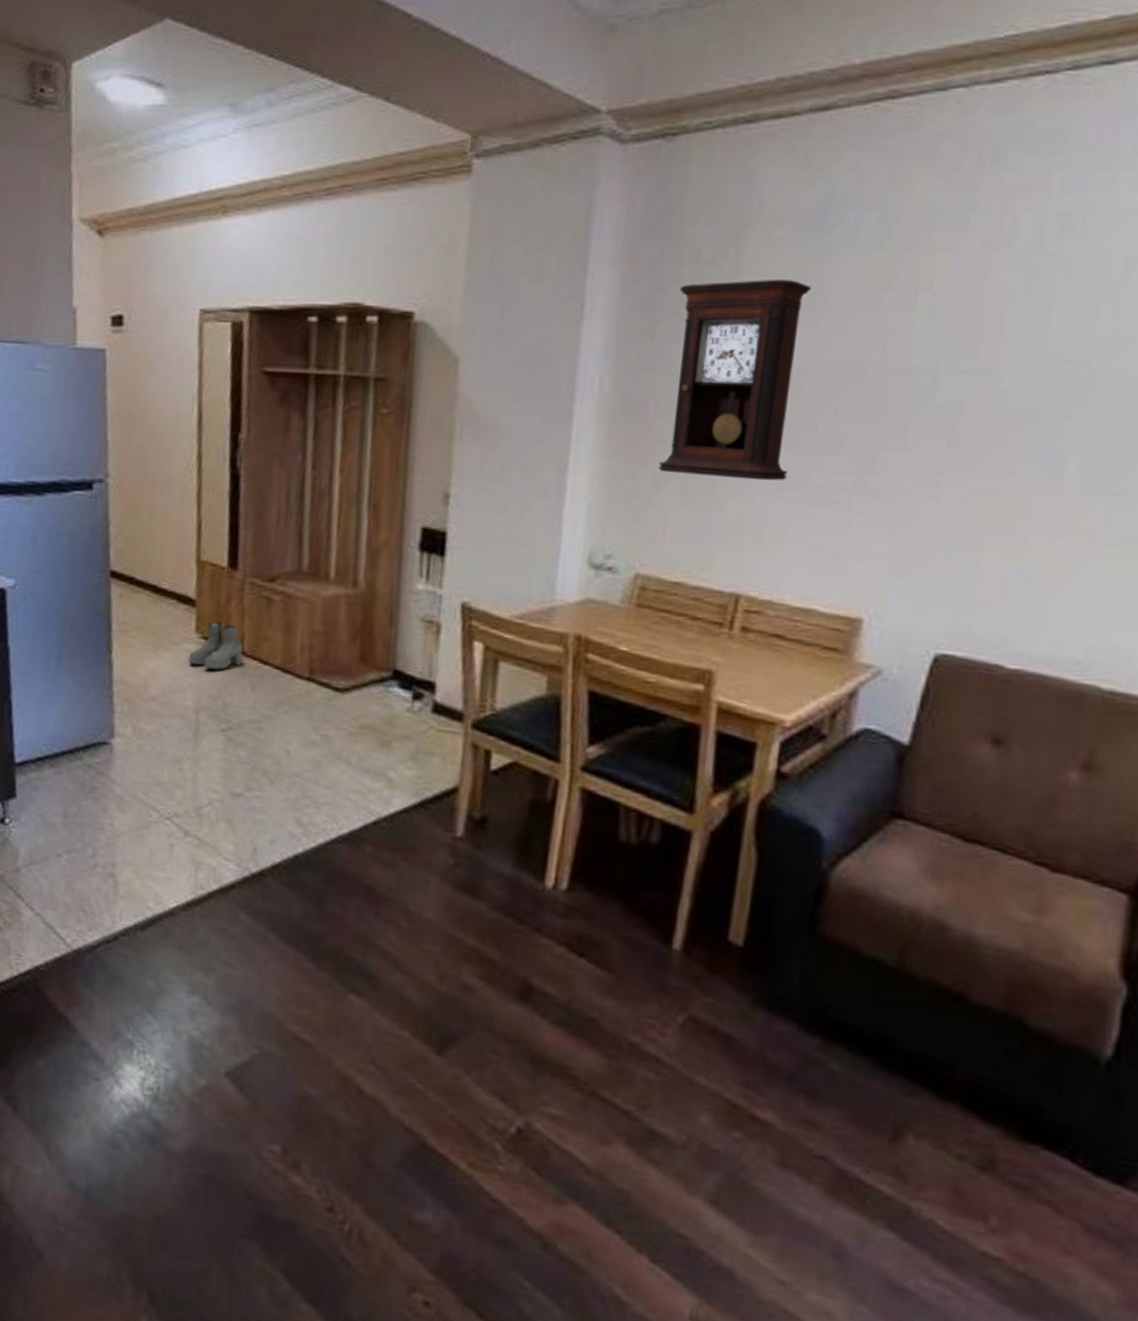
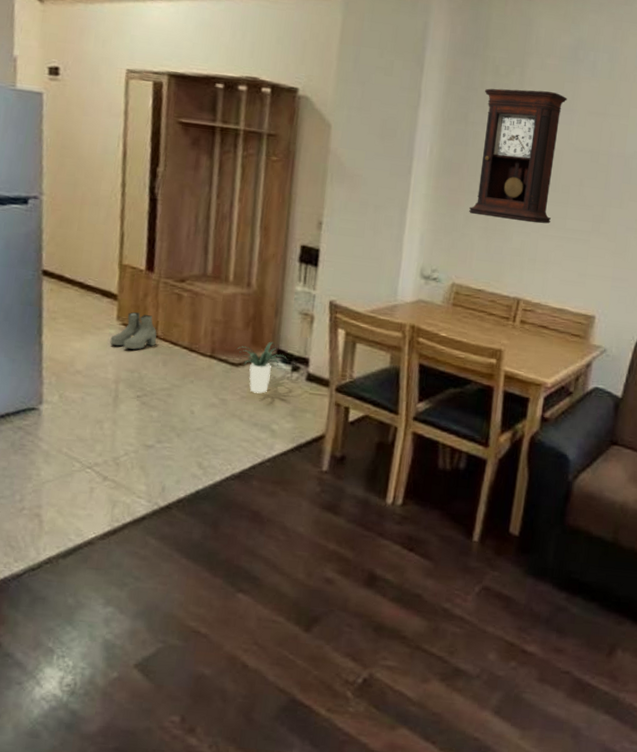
potted plant: none [339,659,409,730] -> present [235,341,289,394]

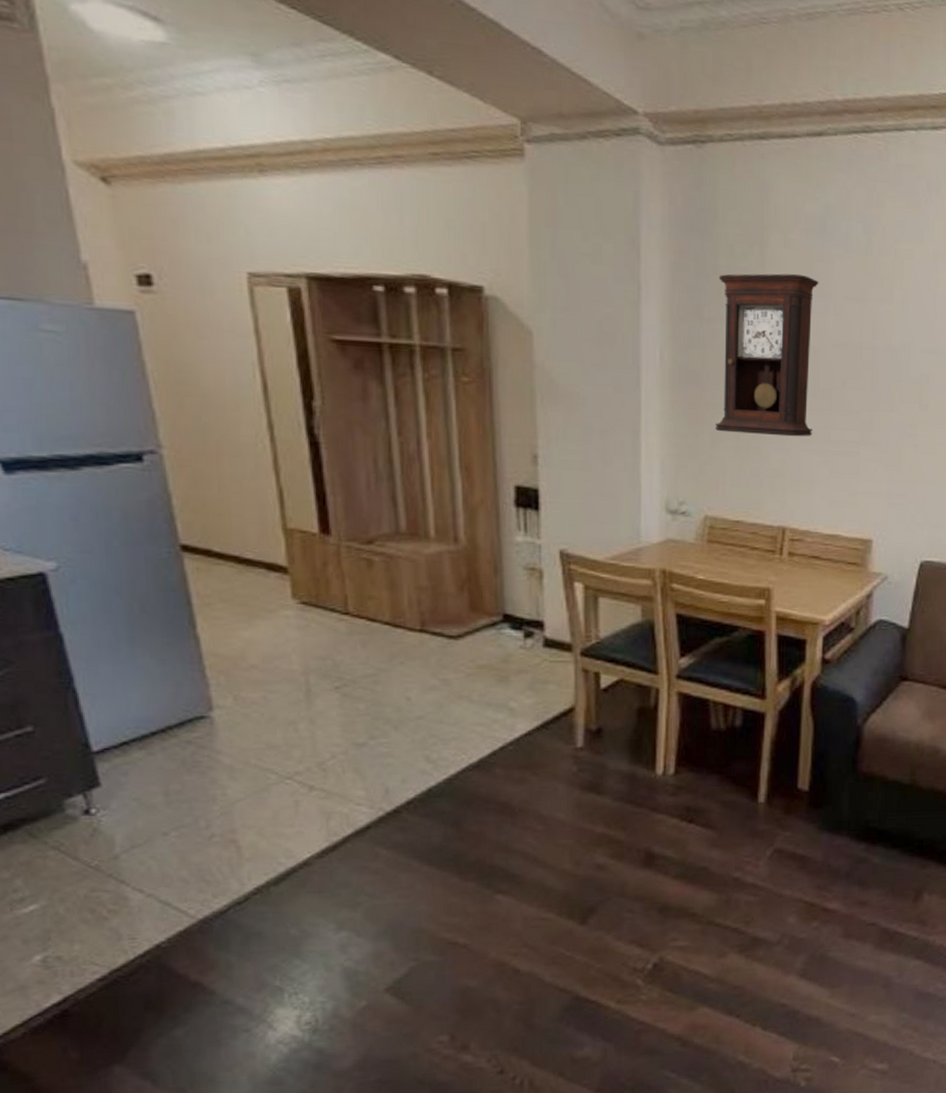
boots: present [110,312,157,350] -> none [288,587,349,632]
potted plant: present [235,341,289,394] -> none [450,605,519,668]

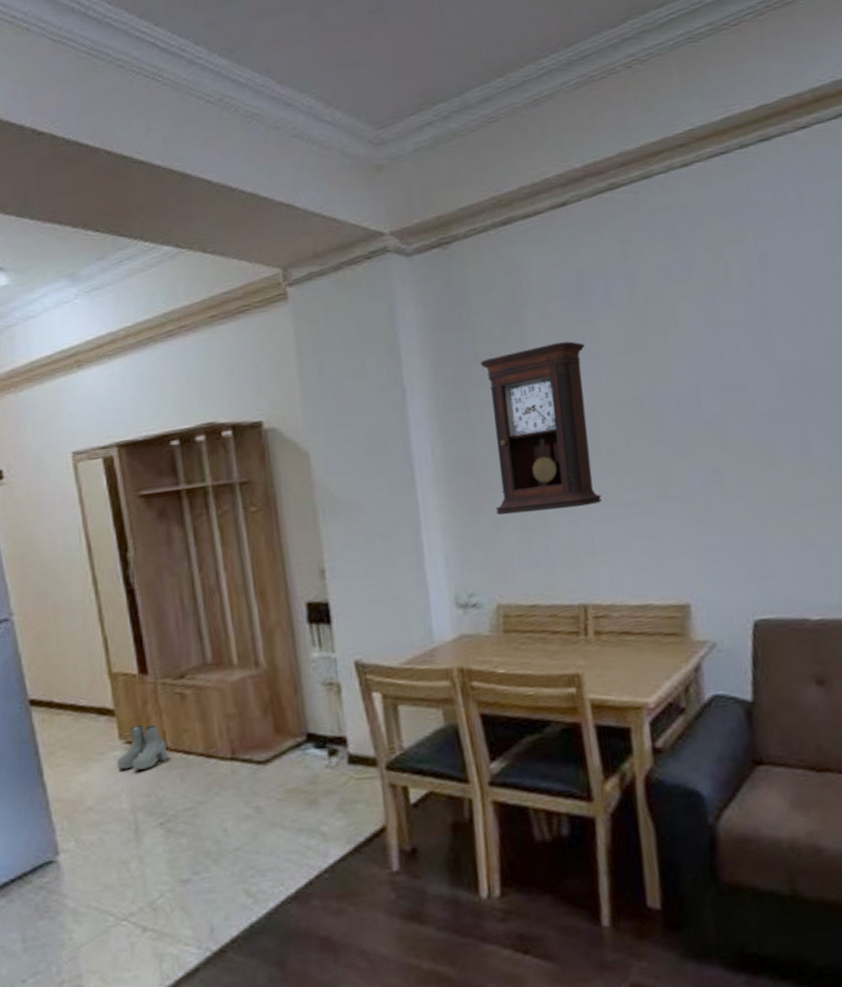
boots: none [288,587,349,632] -> present [116,725,168,770]

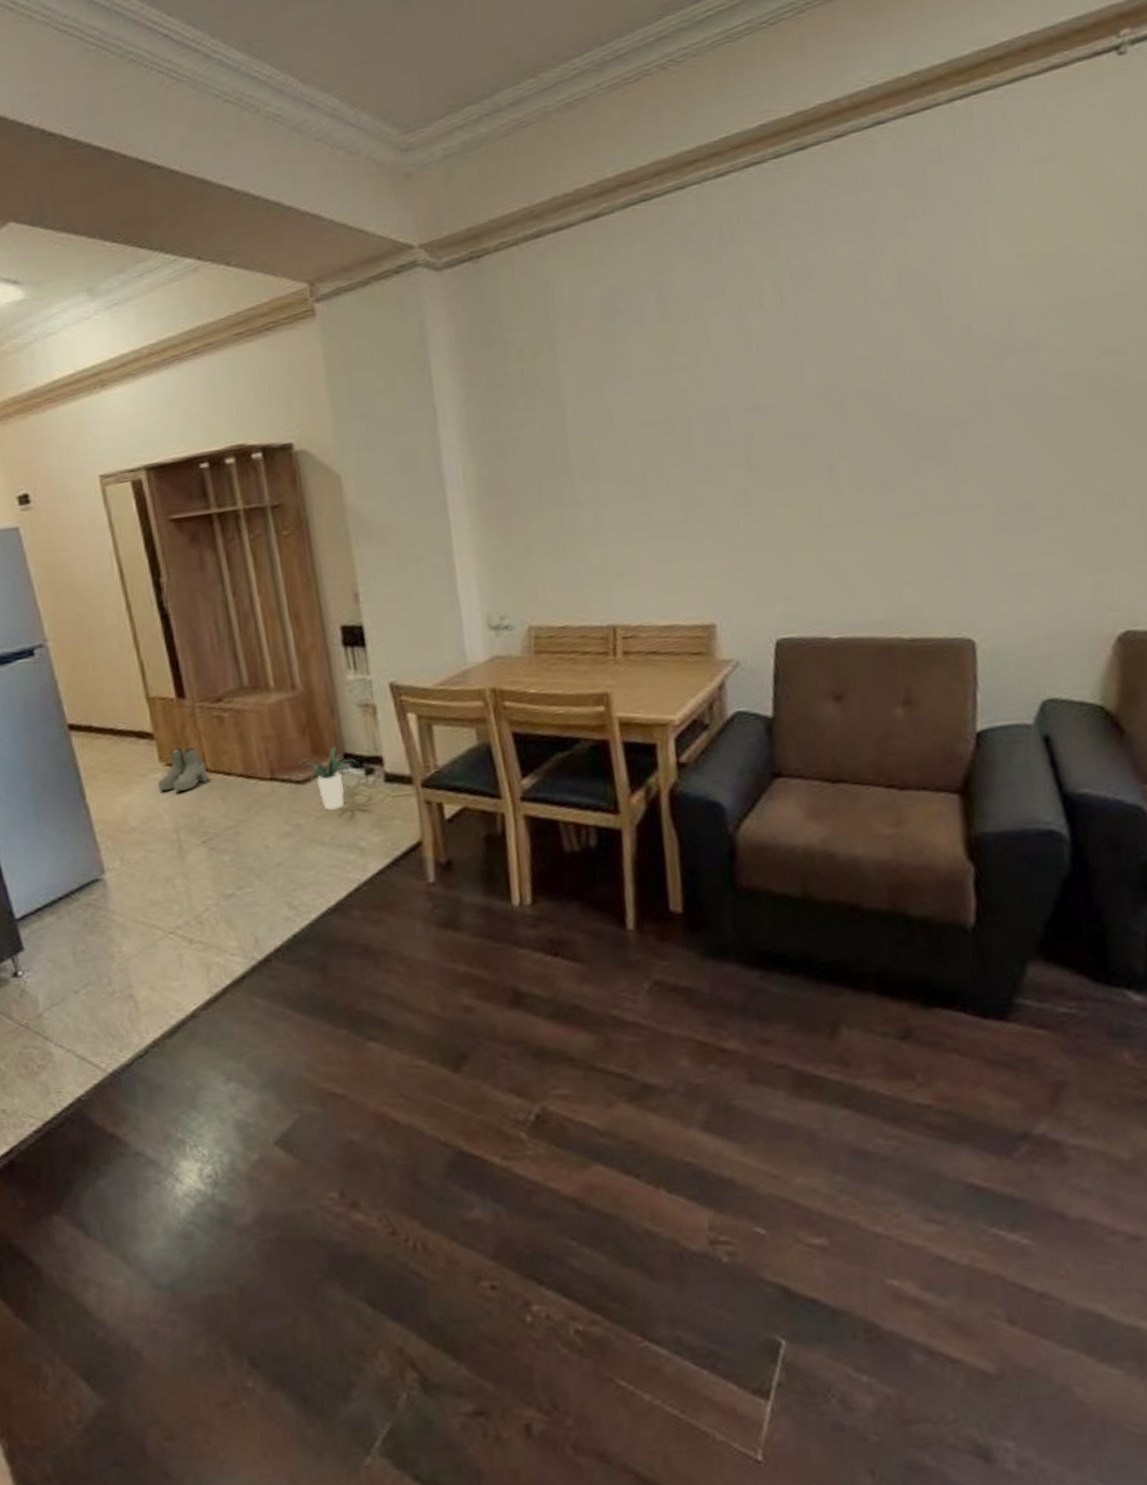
potted plant: none [258,725,323,792] -> present [296,746,360,810]
pendulum clock: present [480,341,602,516] -> none [511,360,631,538]

